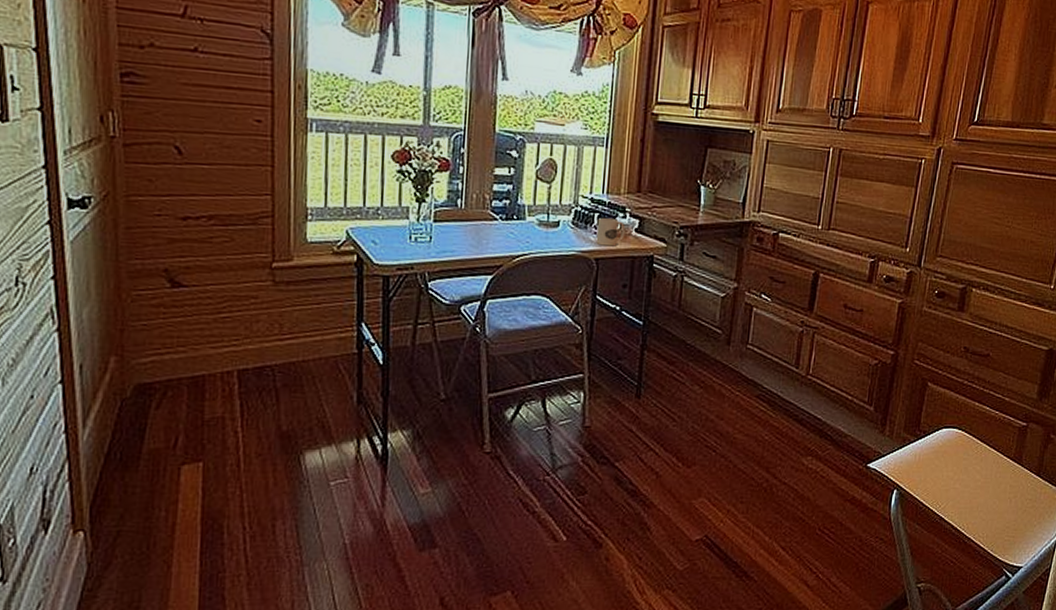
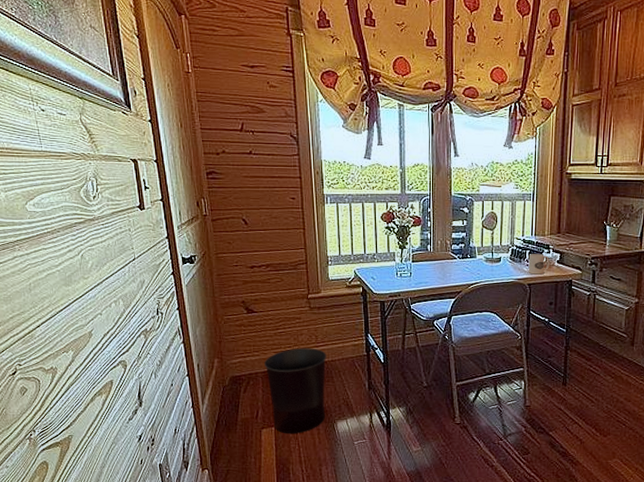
waste bin: none [194,341,296,471] -> present [264,348,327,433]

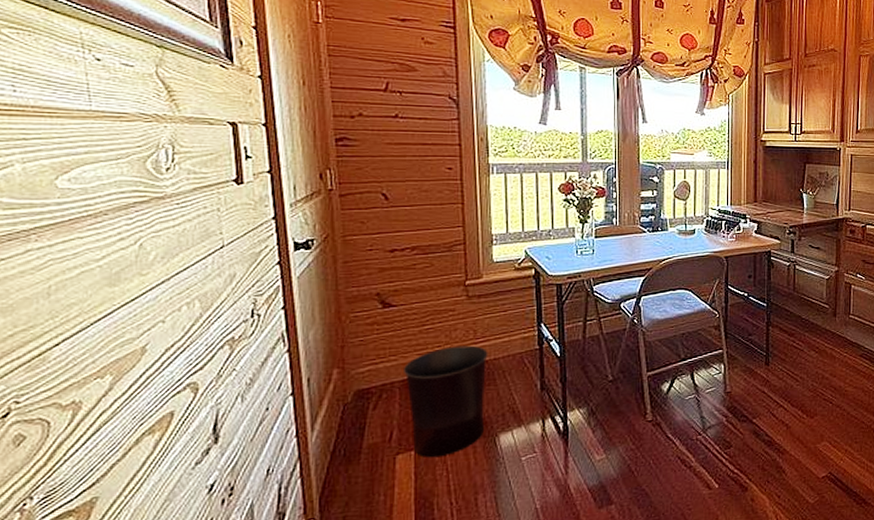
mug: present [528,254,550,275] -> none [725,224,747,246]

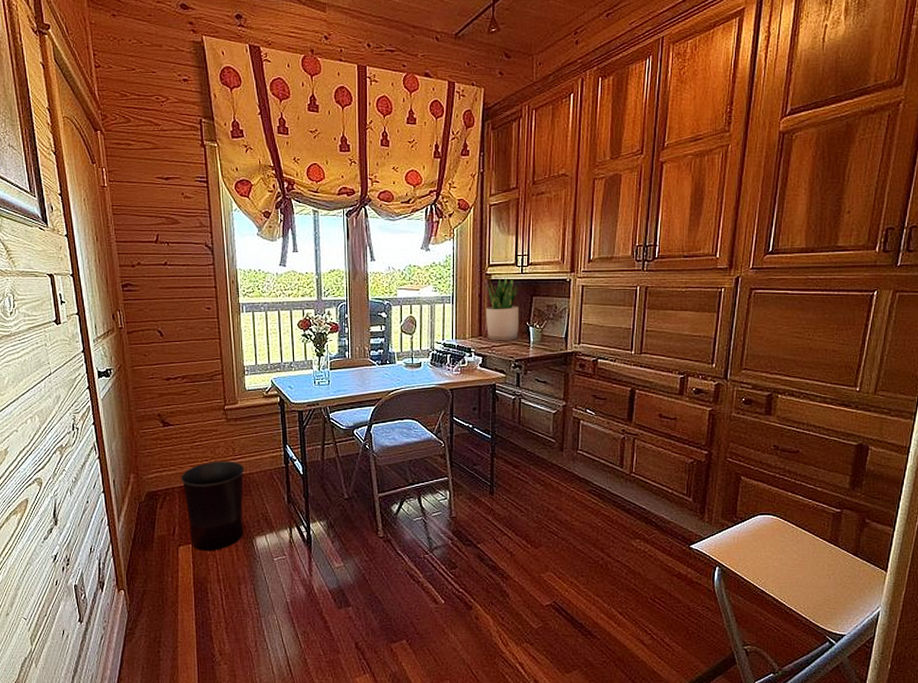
planter: none [761,144,793,207] -> present [486,277,519,341]

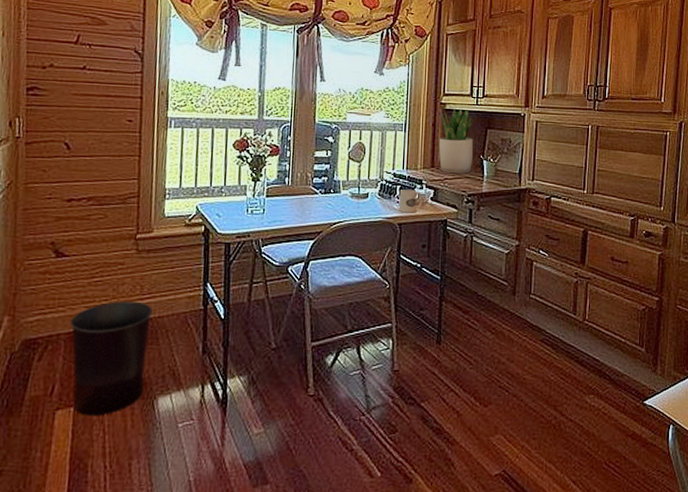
mug: none [450,358,472,379] -> present [398,190,423,213]

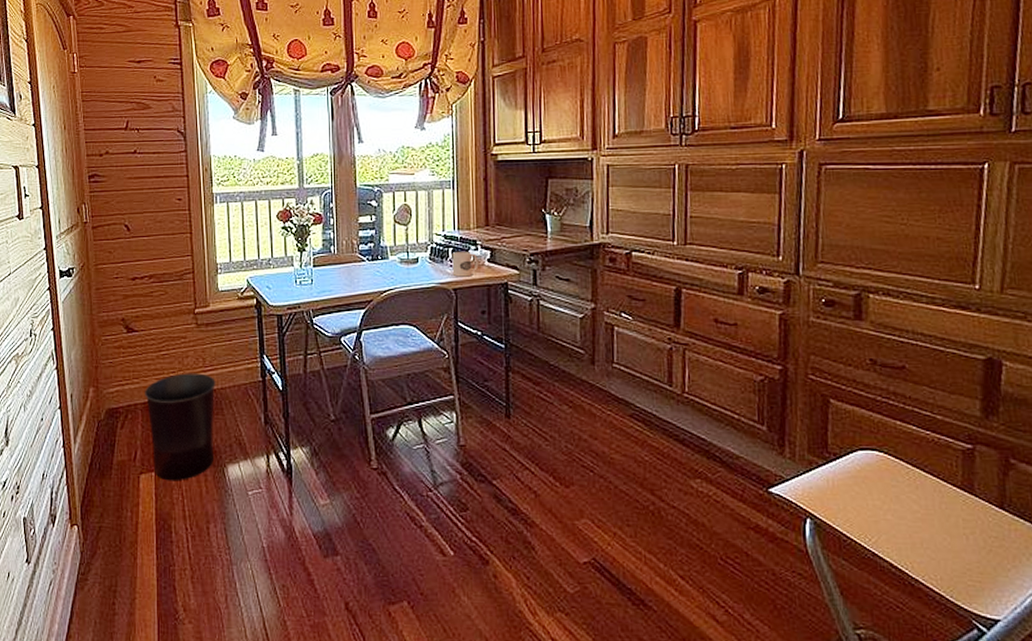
planter: present [439,107,473,174] -> none [492,157,533,232]

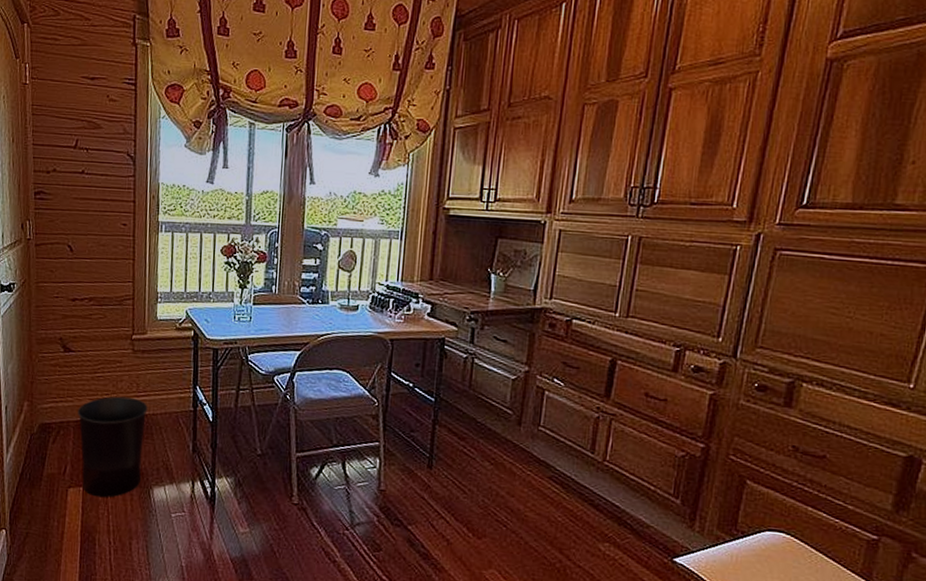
mug: present [452,252,479,277] -> none [391,303,419,329]

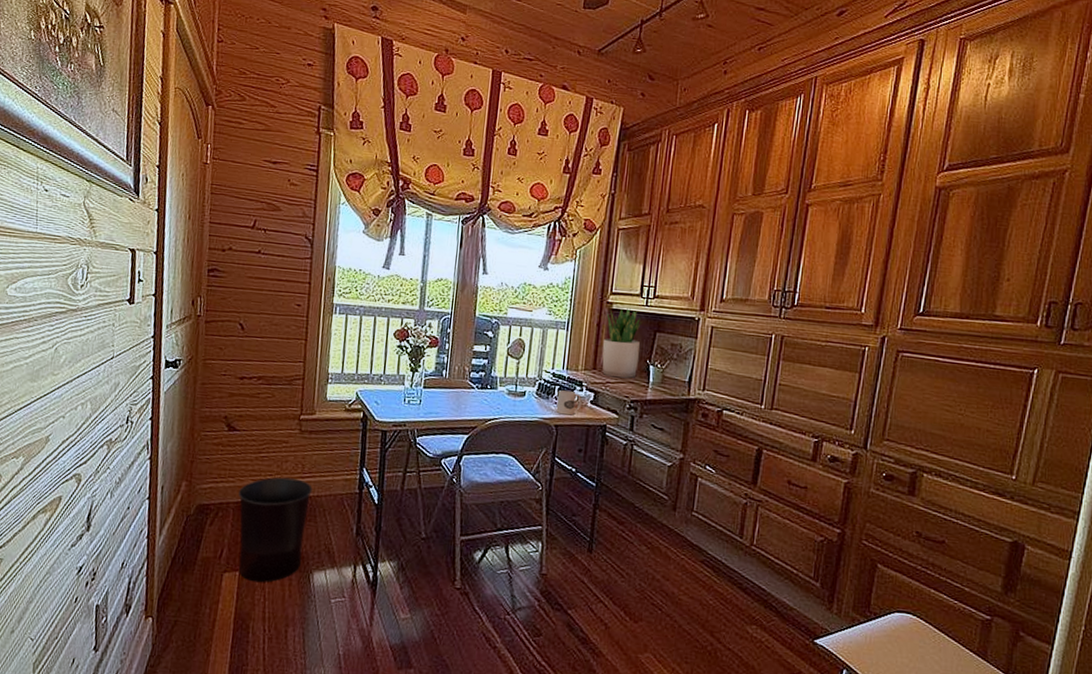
mug: none [391,303,419,329] -> present [556,390,582,416]
planter: none [439,213,481,289] -> present [602,307,642,378]

